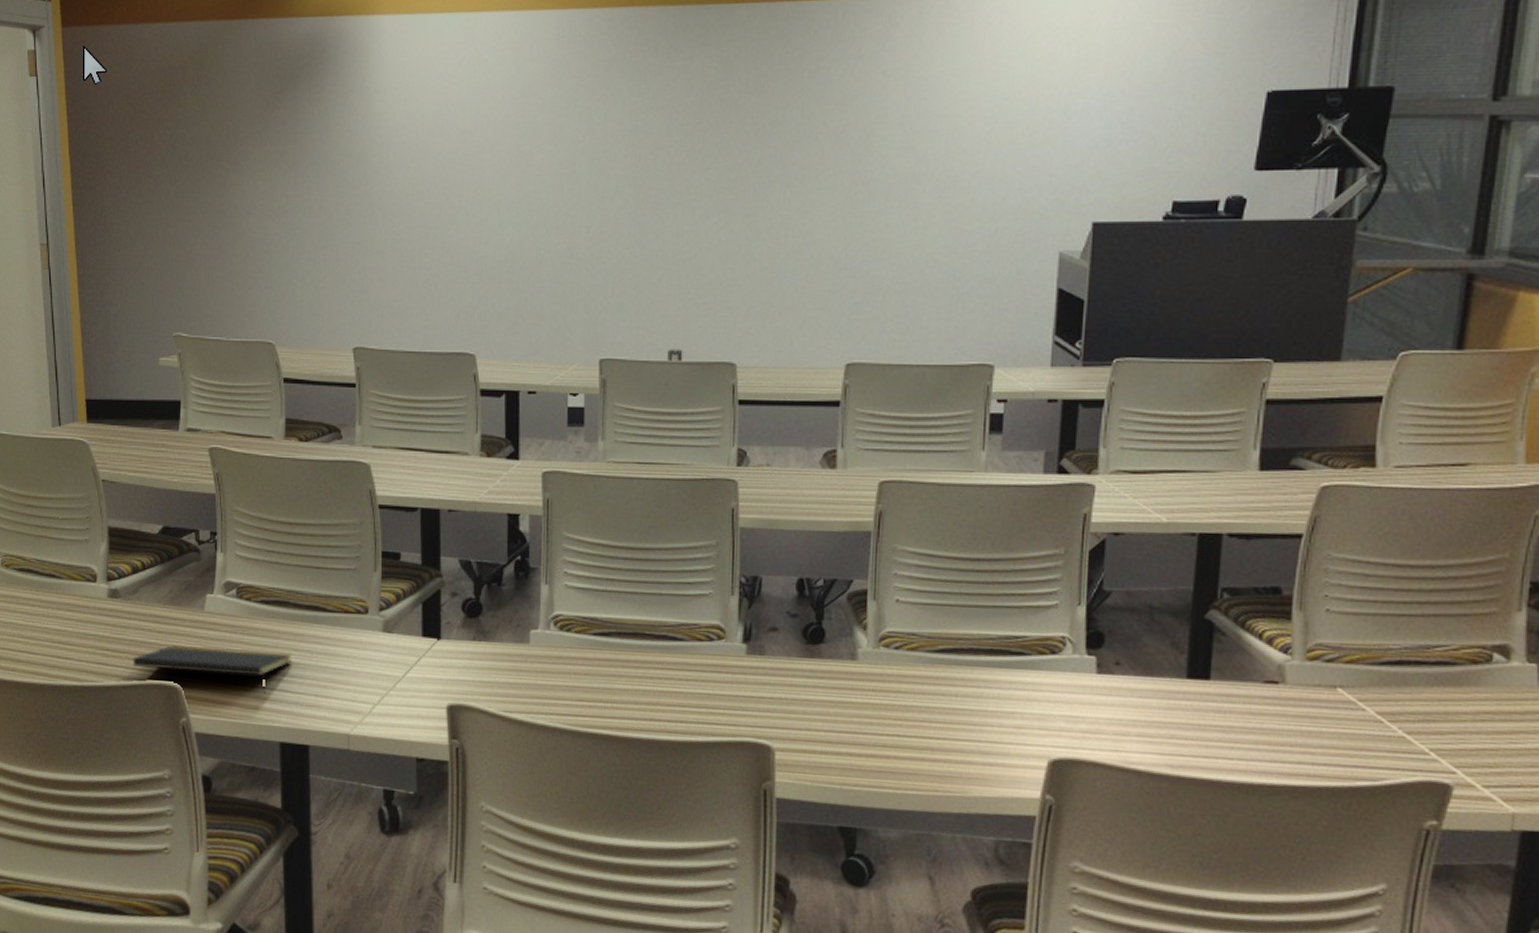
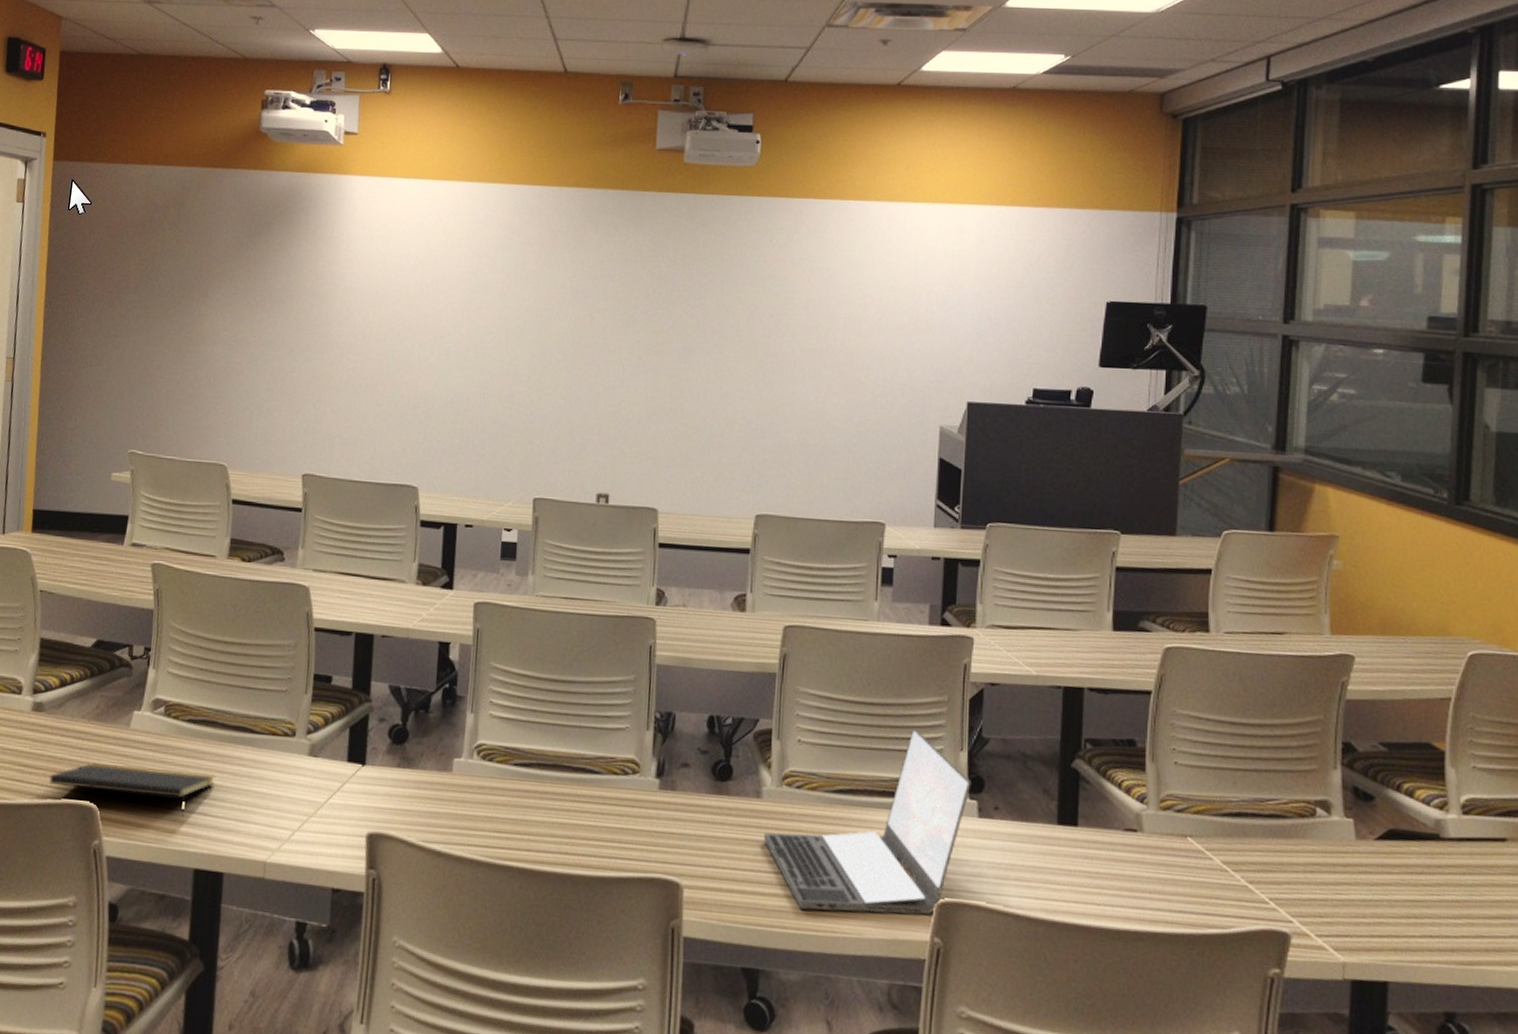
laptop: none [860,583,1090,773] -> present [764,727,971,915]

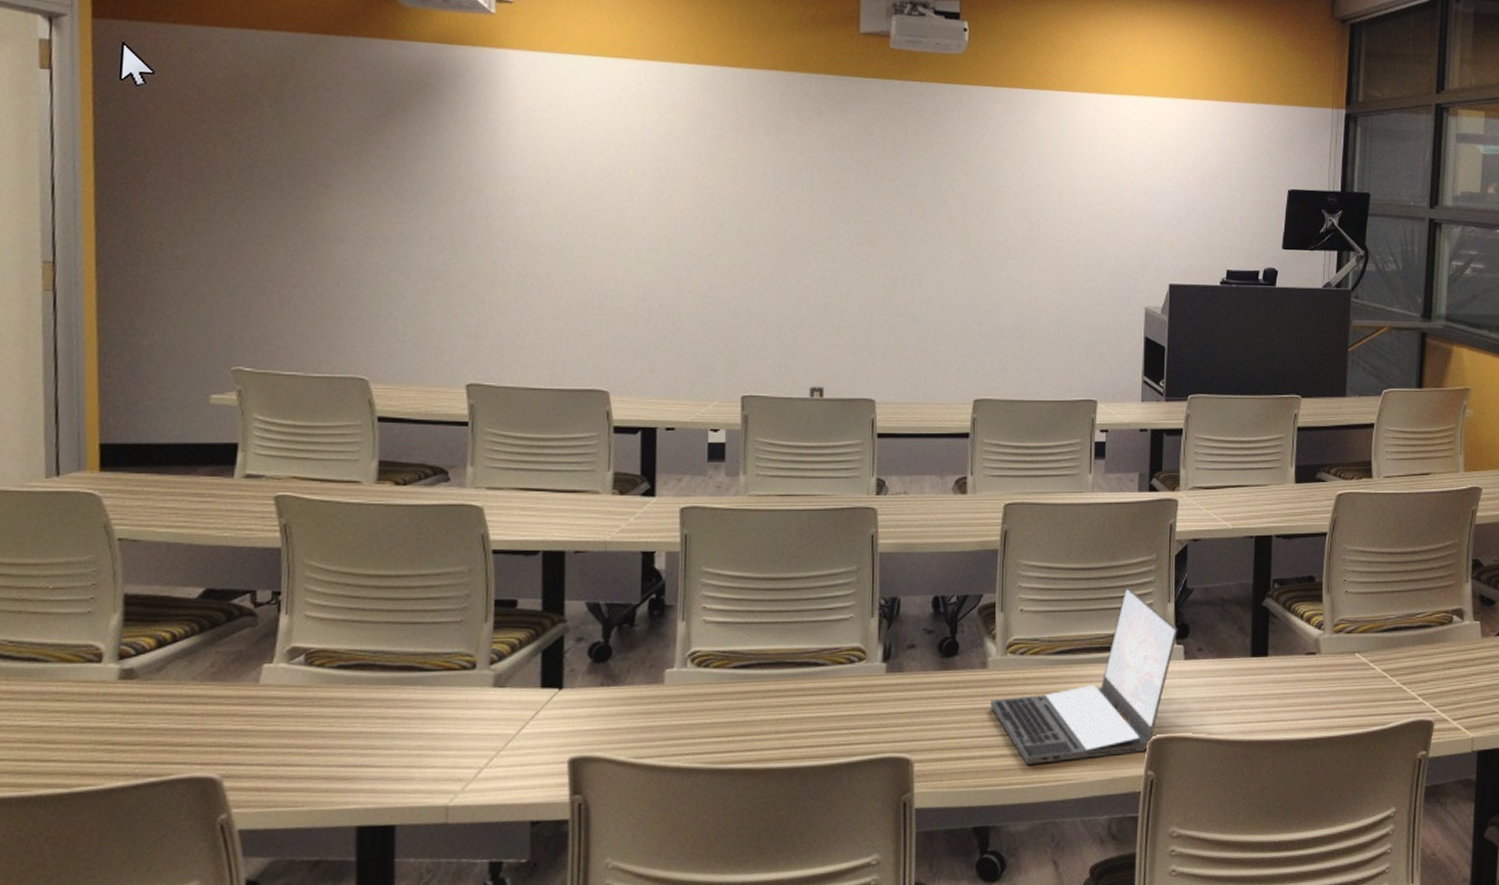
notepad: present [49,763,216,817] -> none [150,722,378,772]

